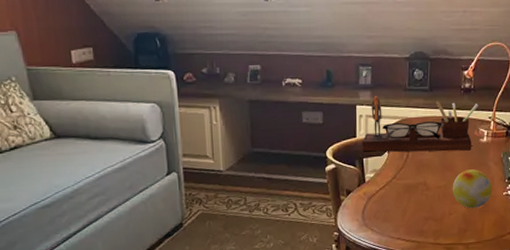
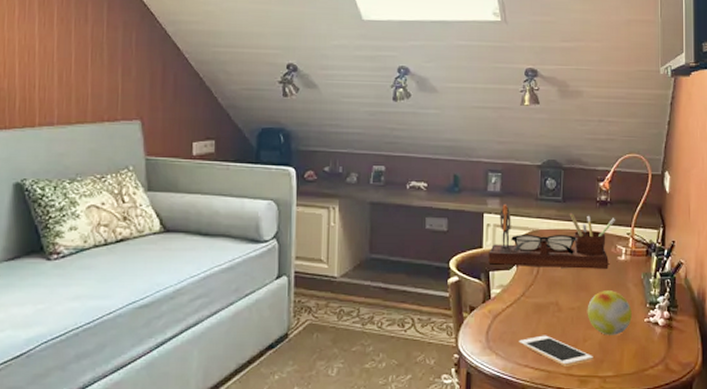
cell phone: none [391,211,458,237] -> present [518,335,593,366]

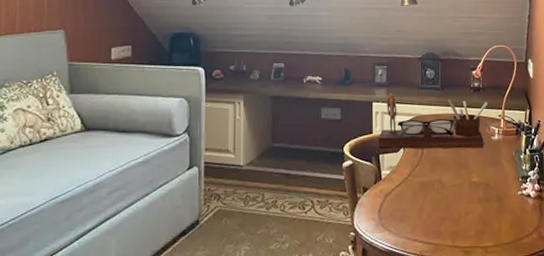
cell phone: present [518,335,593,366] -> none [408,210,475,239]
decorative ball: present [587,290,632,335] -> none [467,167,507,209]

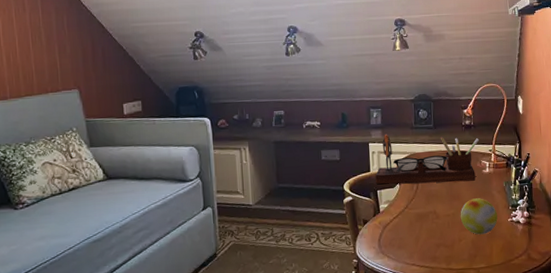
decorative ball: none [467,167,507,209] -> present [460,198,498,235]

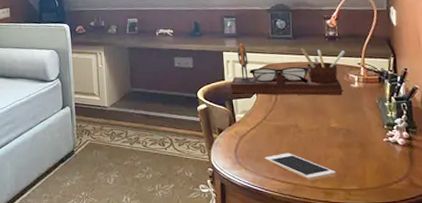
cell phone: none [405,238,468,263] -> present [264,153,336,180]
decorative ball: present [460,198,498,235] -> none [325,114,371,153]

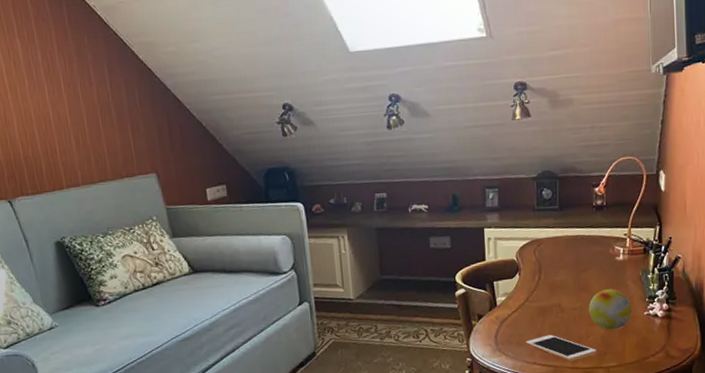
desk organizer: present [230,43,346,96] -> none [491,217,613,275]
decorative ball: none [325,114,371,153] -> present [588,289,632,330]

